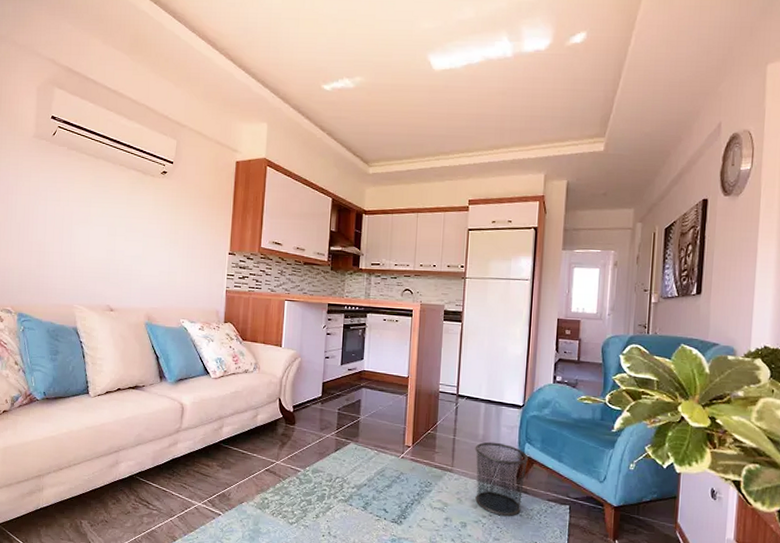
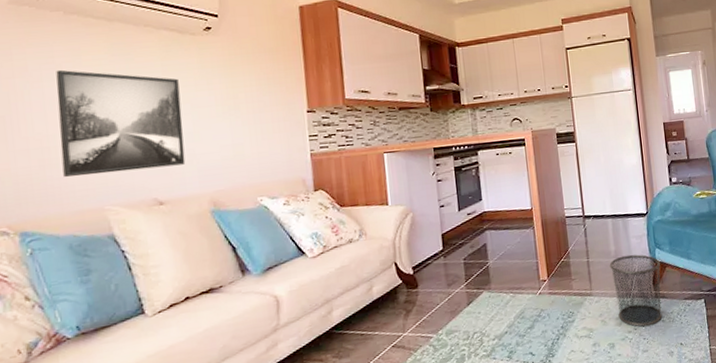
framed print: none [51,192,137,282] -> present [56,69,186,177]

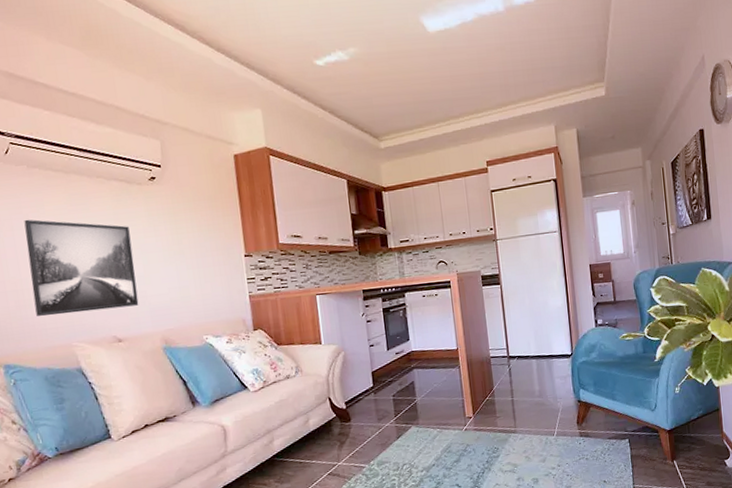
waste bin: present [609,254,663,327] -> none [533,394,586,464]

